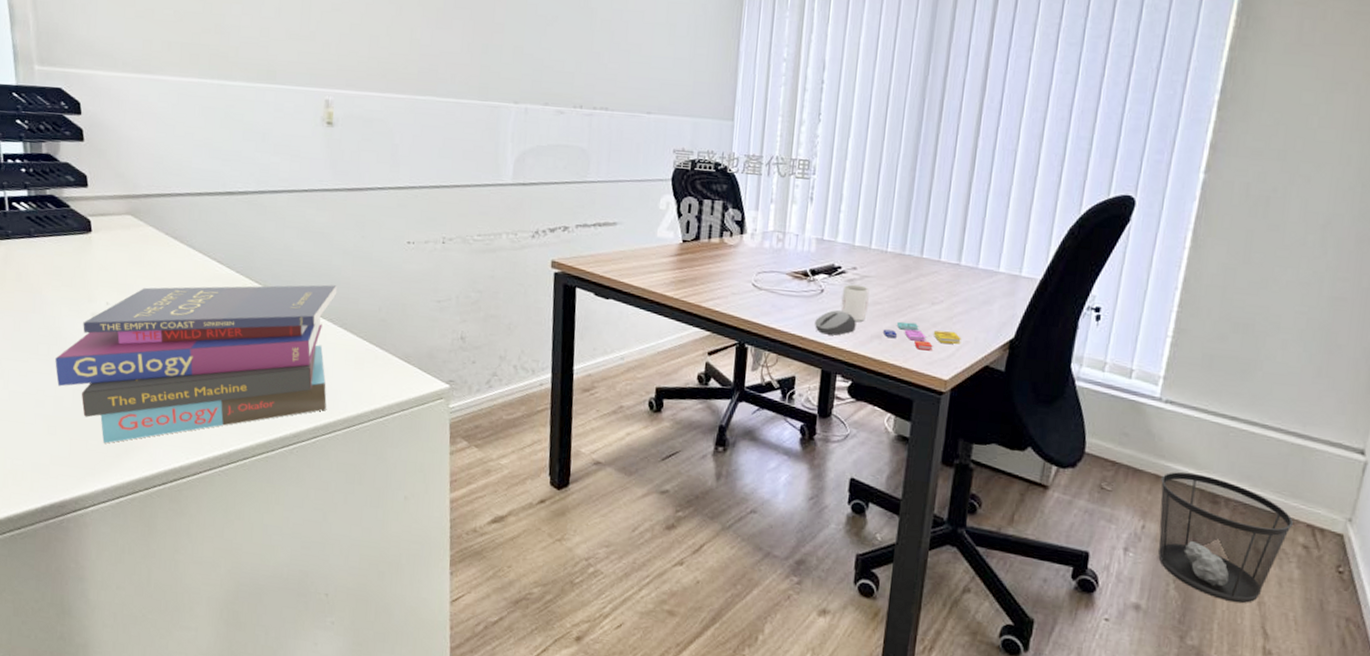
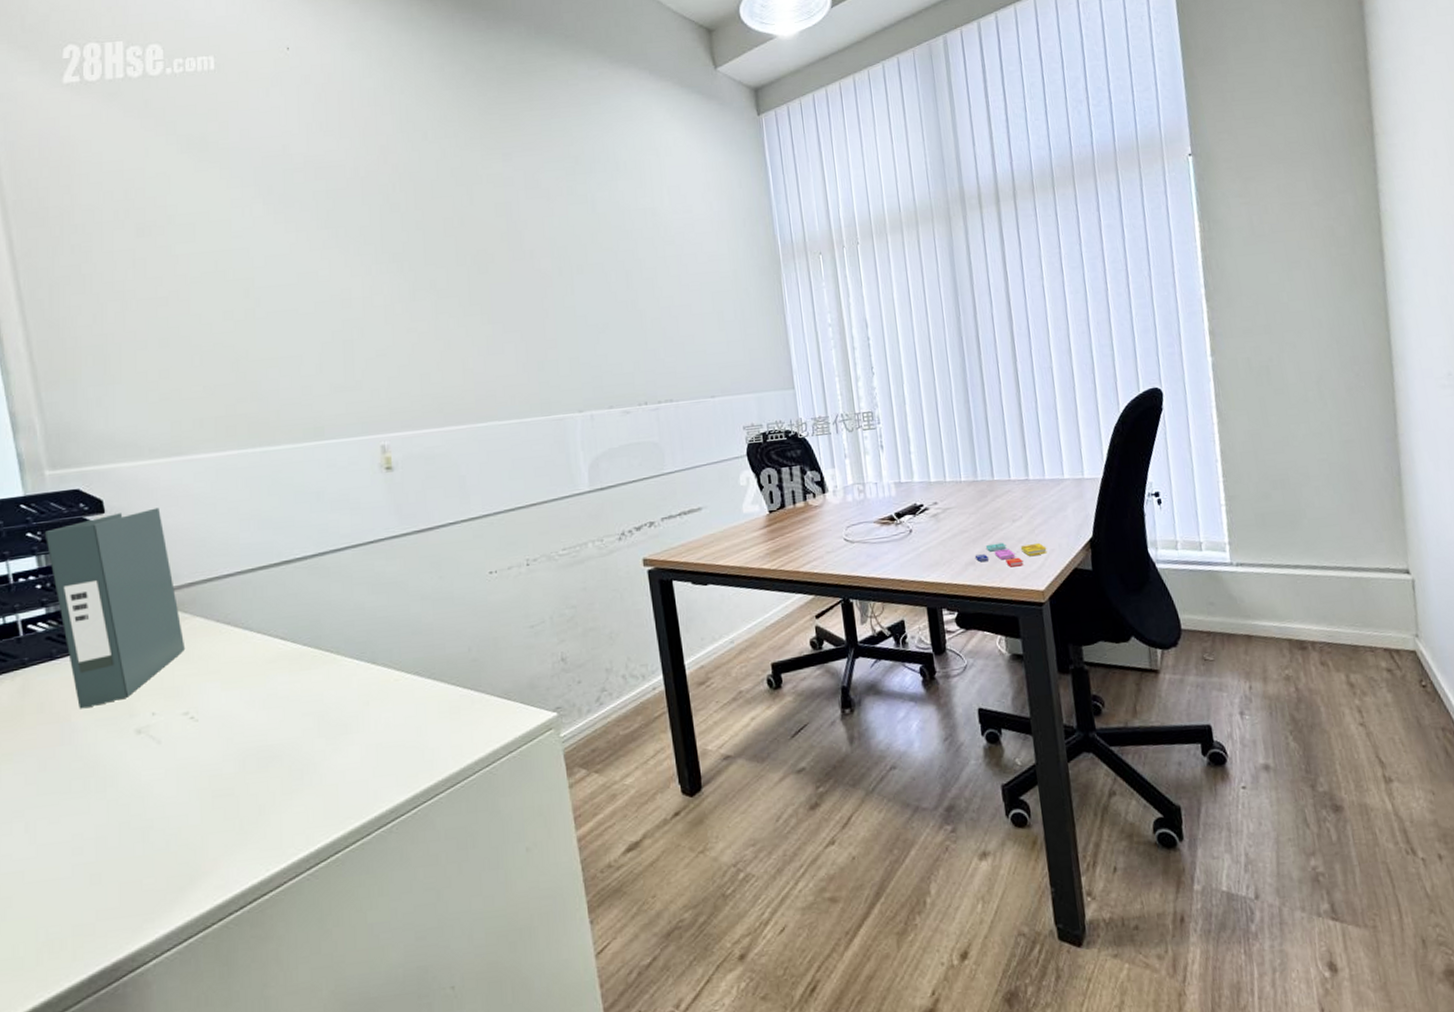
binder: none [31,117,138,286] -> present [44,507,186,709]
books: present [55,284,337,444] -> none [93,635,424,878]
computer mouse: present [815,310,856,336] -> none [910,546,950,573]
mug: present [840,284,870,321] -> none [929,518,957,553]
waste bin: present [1158,471,1293,604] -> none [1252,625,1373,740]

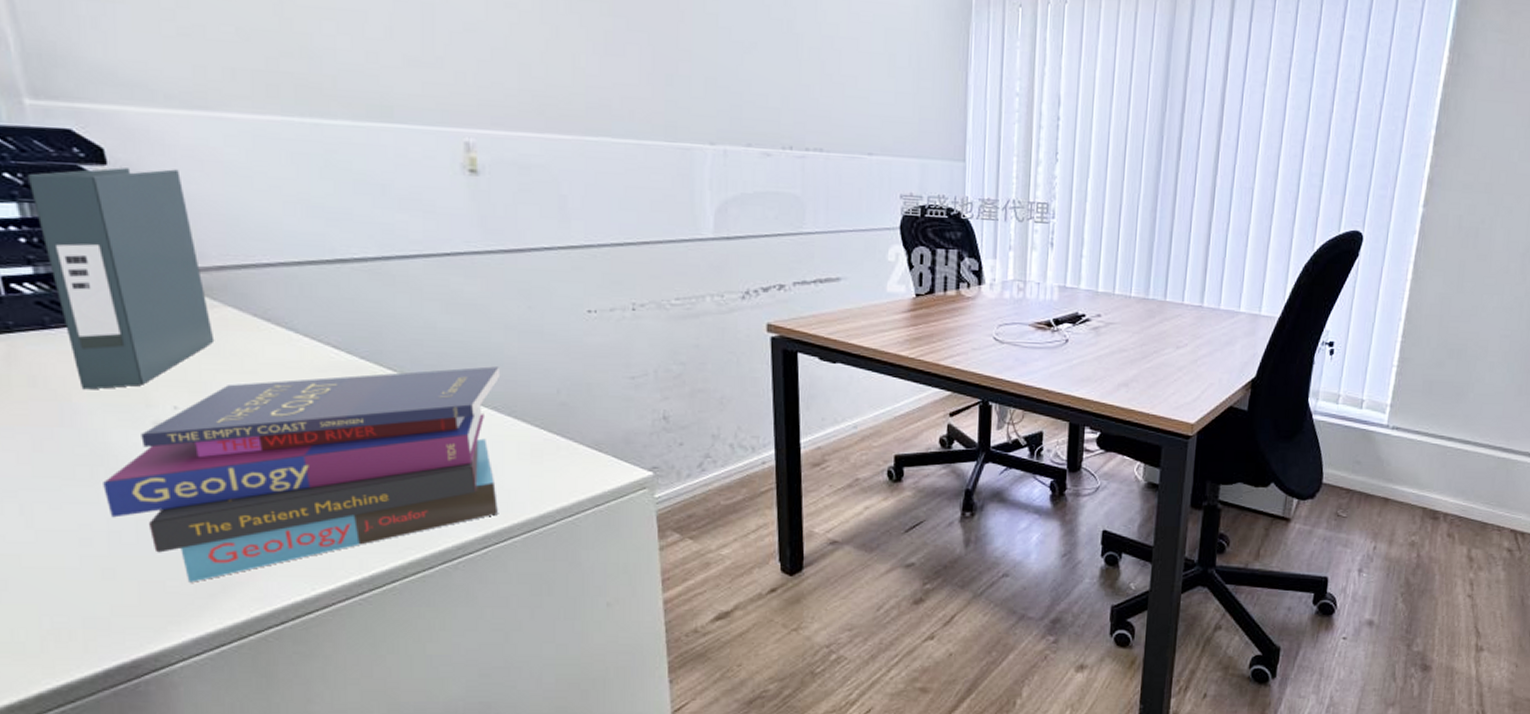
books: none [93,635,424,878] -> present [103,366,501,583]
books: present [974,542,1048,567] -> none [1129,367,1206,396]

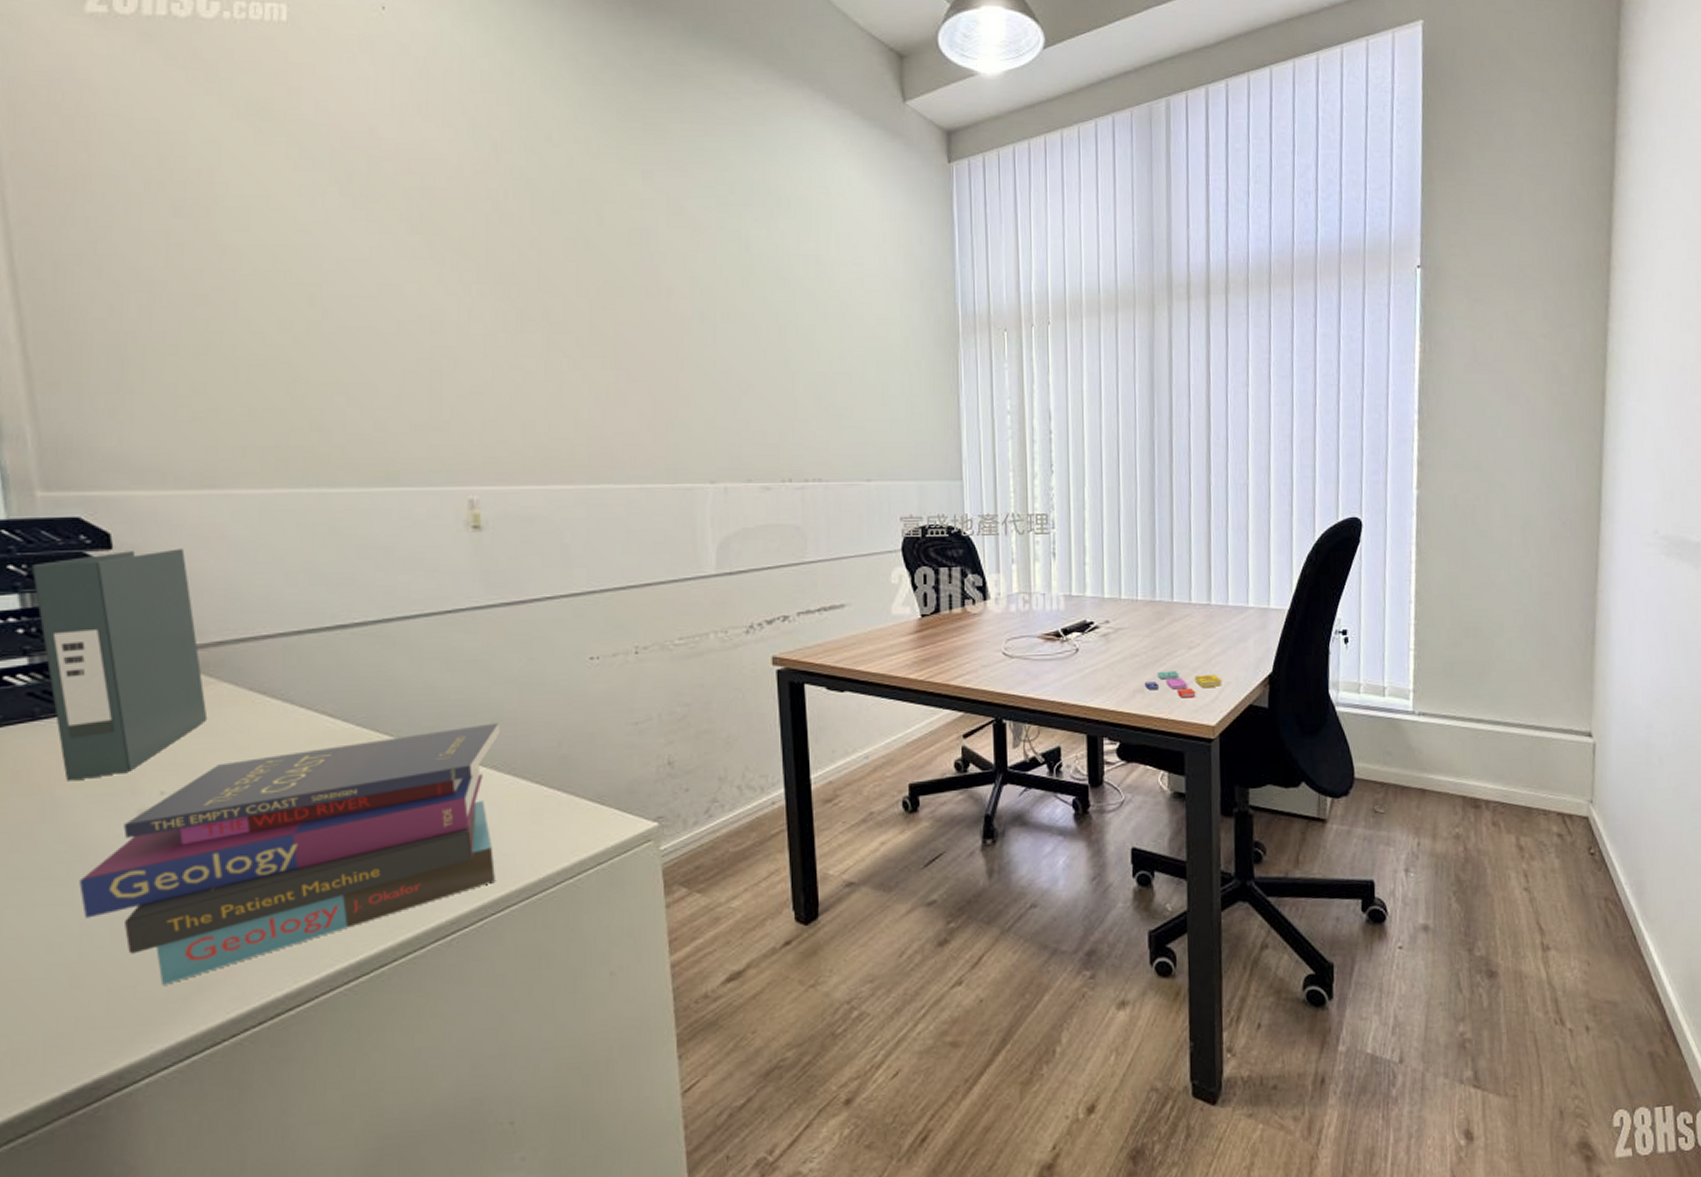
books: none [1129,367,1206,396] -> present [1144,670,1223,698]

